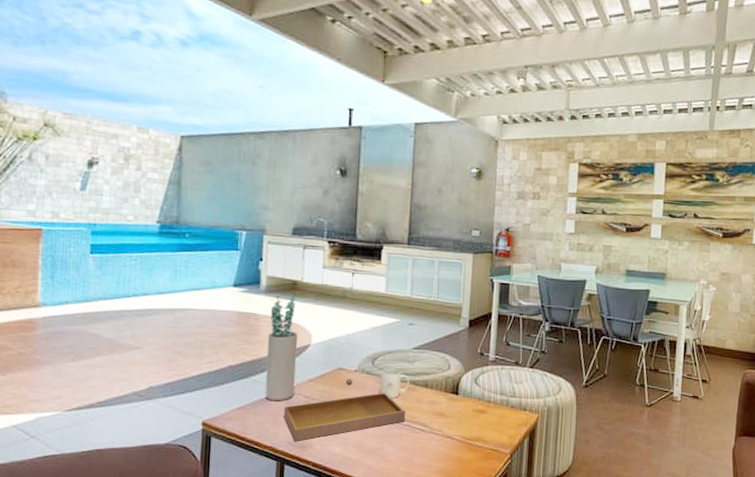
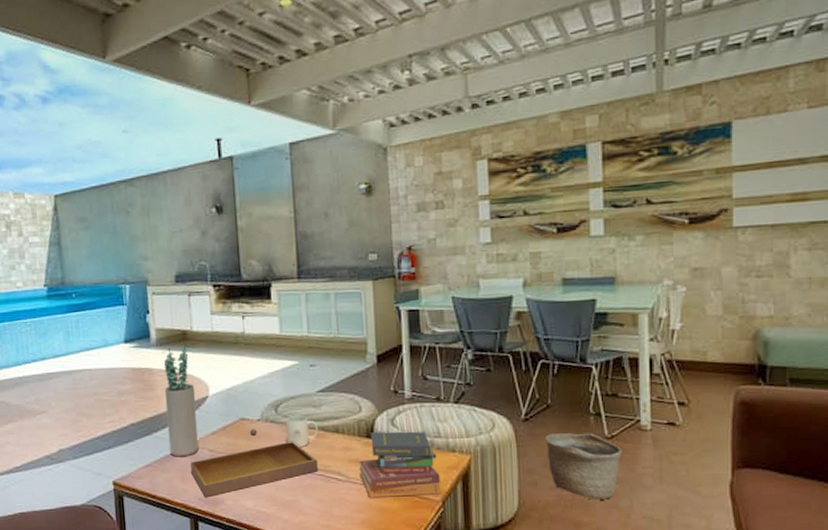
books: none [442,389,511,449] -> present [359,431,441,498]
basket: none [600,399,657,458] -> present [546,432,622,500]

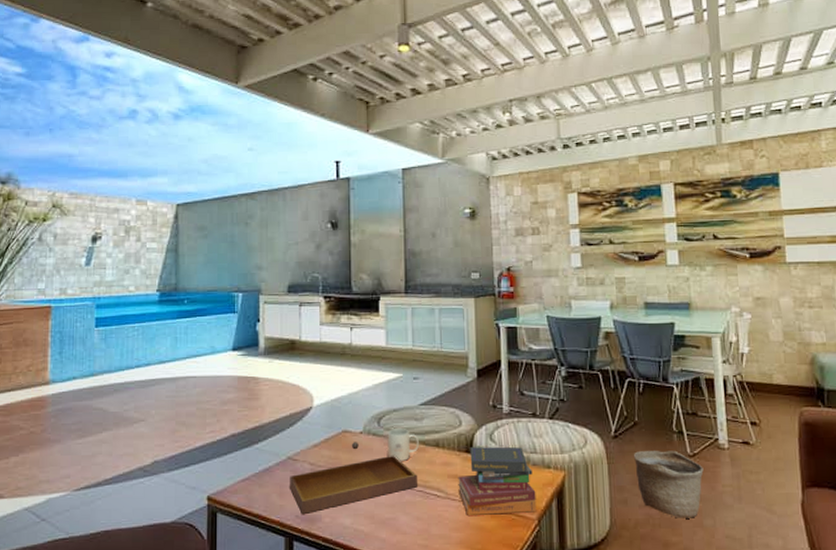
vase: present [164,338,199,457] -> none [269,348,300,471]

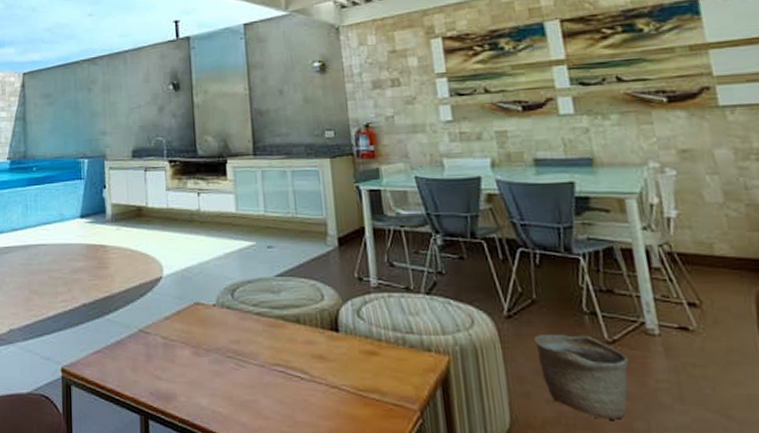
tray: present [290,442,418,515] -> none [142,315,279,392]
mug: present [387,429,420,462] -> none [242,302,279,339]
books: present [458,446,537,515] -> none [323,324,418,403]

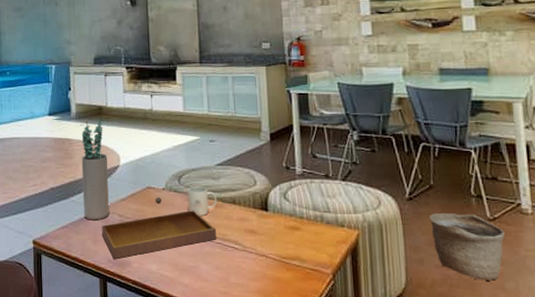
vase: none [118,215,151,344] -> present [81,113,109,221]
tray: none [142,315,279,392] -> present [102,197,217,260]
mug: none [242,302,279,339] -> present [187,186,218,217]

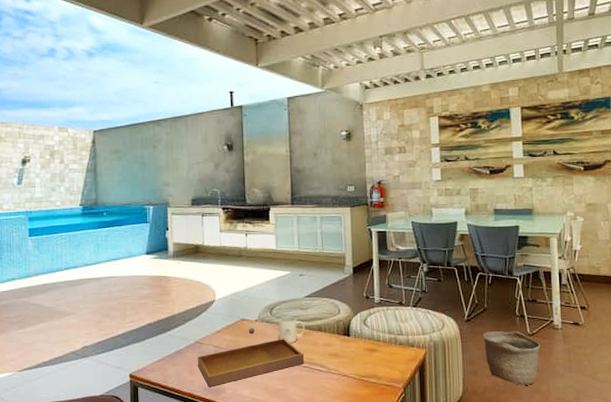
vase: present [81,113,109,221] -> none [178,252,205,353]

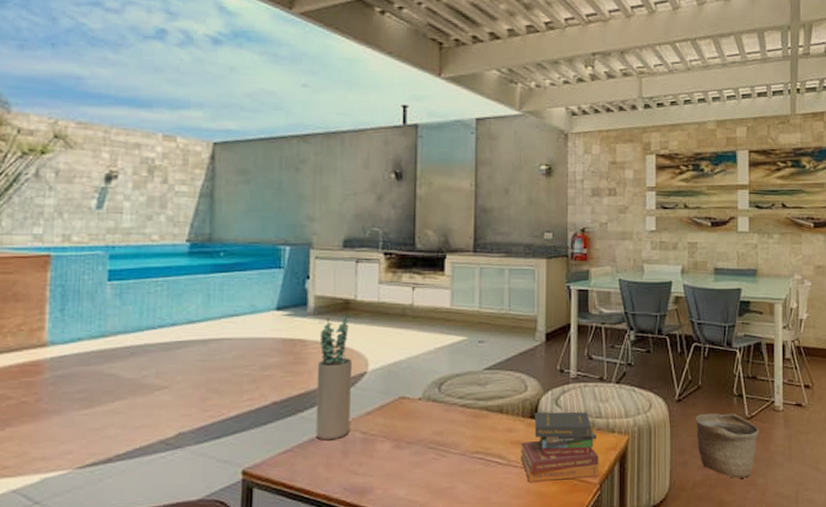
vase: none [178,252,205,353] -> present [315,308,353,441]
tray: present [198,328,305,388] -> none [338,409,479,487]
mug: present [278,317,306,344] -> none [448,394,483,429]
books: none [337,330,403,386] -> present [521,411,599,482]

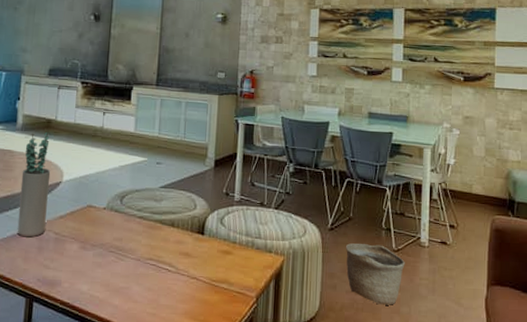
books: present [521,411,599,482] -> none [188,229,257,291]

